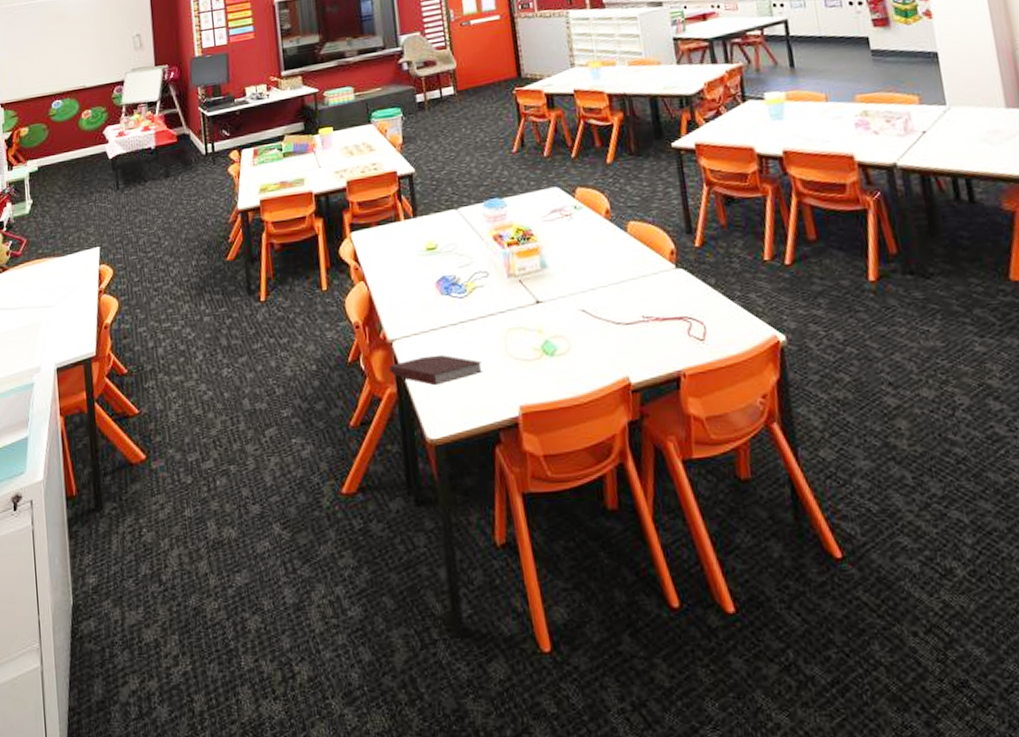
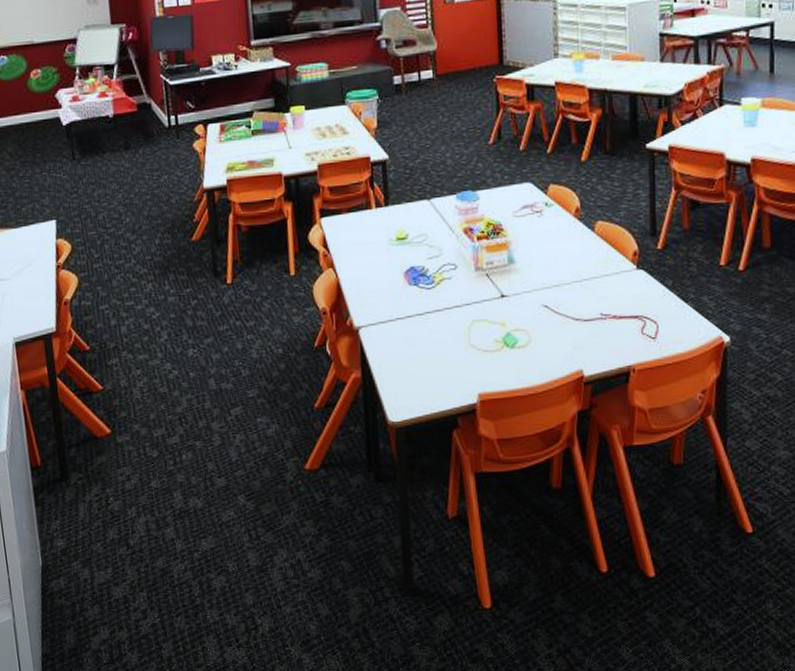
notebook: present [389,354,484,386] -> none [355,343,446,372]

